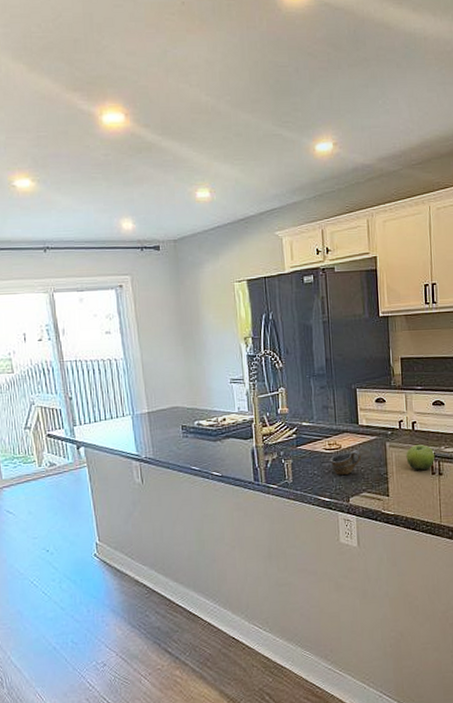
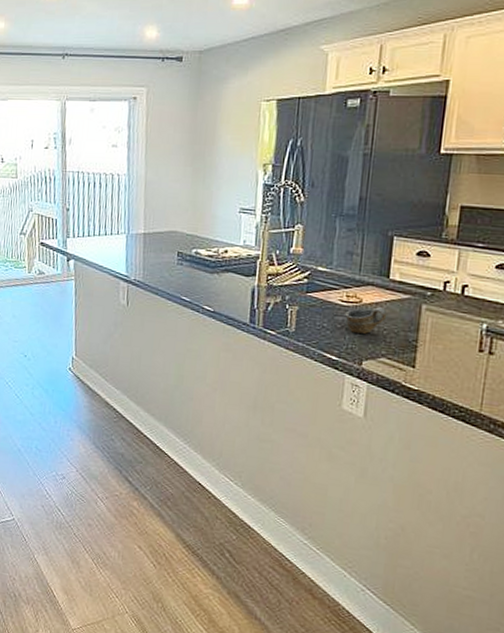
fruit: present [406,444,435,470] -> none [446,312,488,345]

